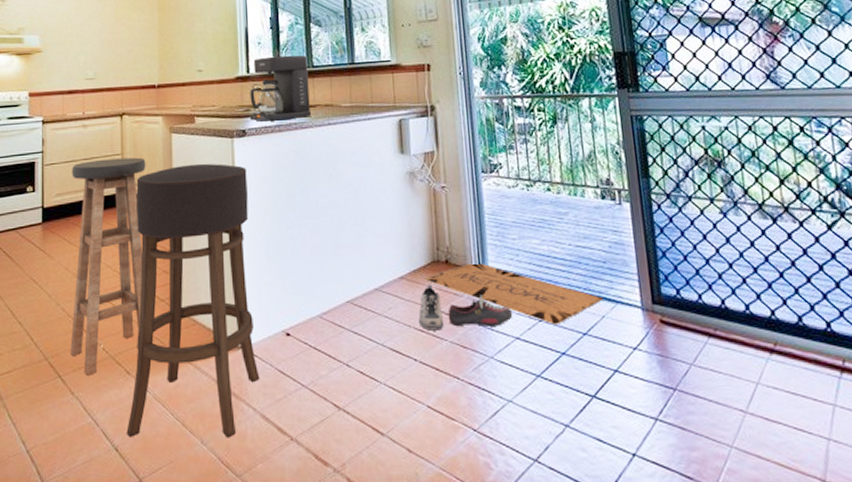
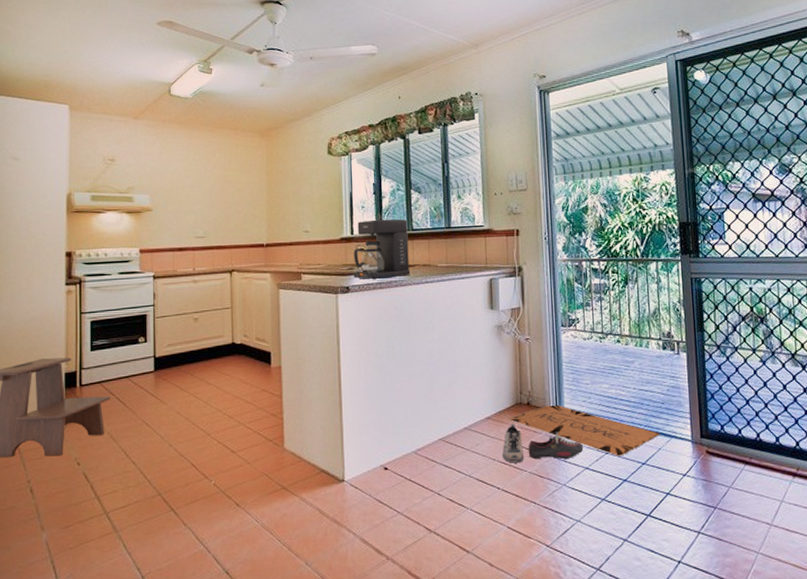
bar stool: present [70,157,146,375] -> none [183,311,255,508]
bar stool: present [126,163,260,438] -> none [236,317,360,561]

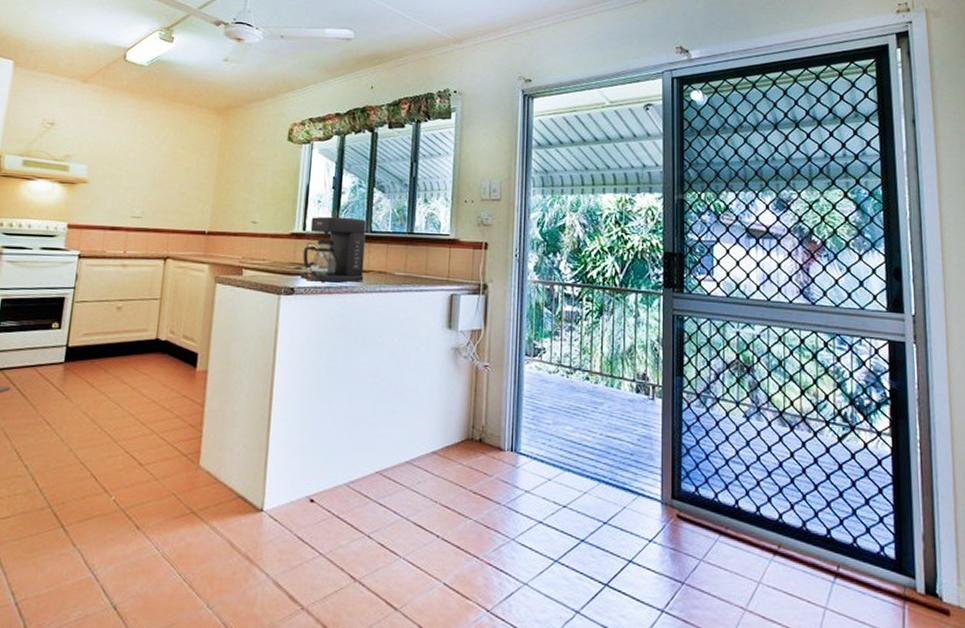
shoe: present [502,423,524,463] -> none [446,461,471,509]
doormat: present [509,403,660,456] -> none [457,442,625,512]
shoe: present [528,431,584,459] -> none [475,476,539,509]

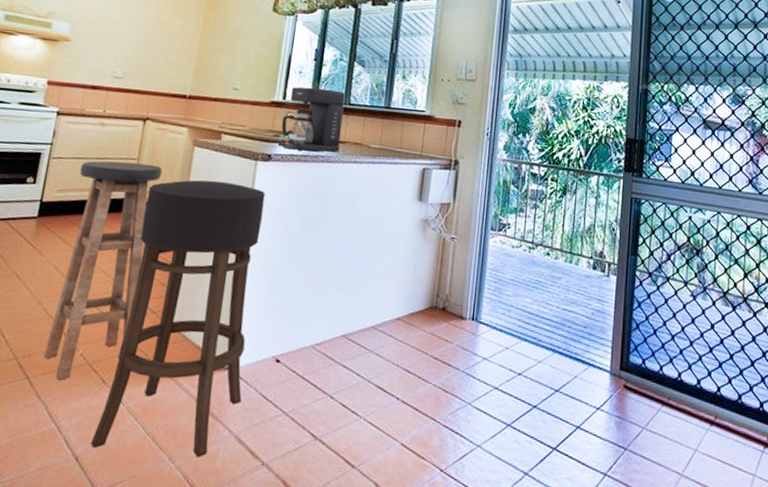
bar stool: none [77,302,186,527] -> present [44,161,163,380]
bar stool: none [128,317,290,603] -> present [91,179,266,457]

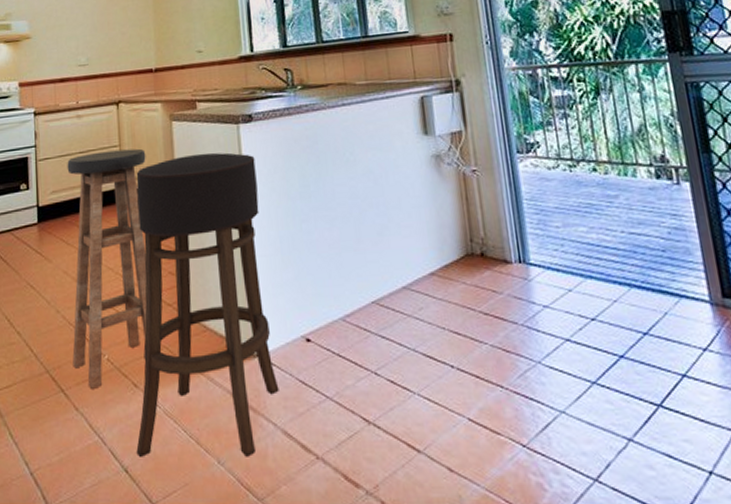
coffee maker: present [277,87,346,152] -> none [254,30,324,105]

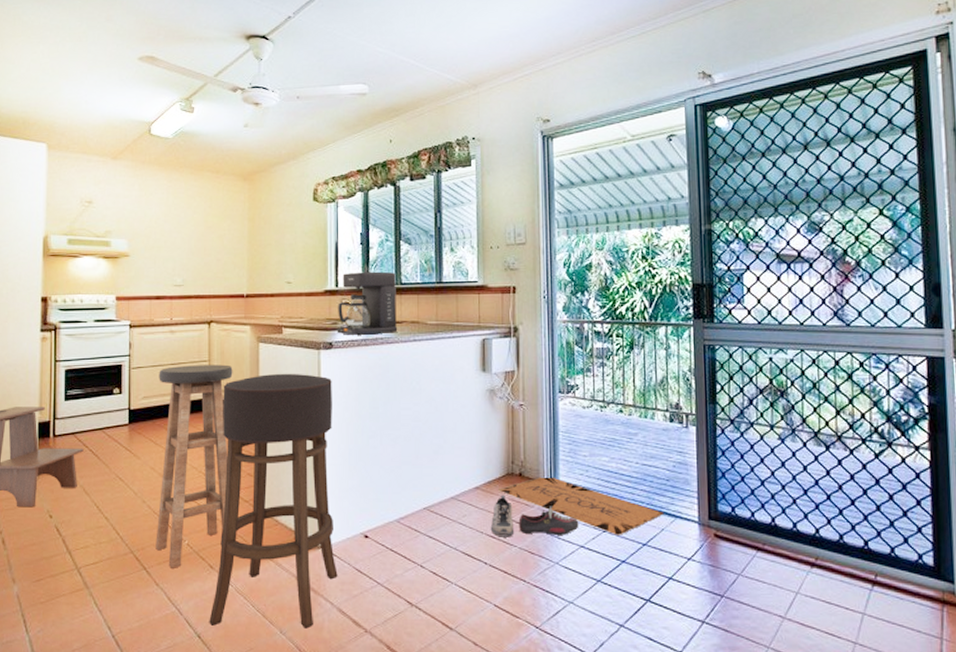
coffee maker: none [254,30,324,105] -> present [337,271,398,335]
shoe: none [453,280,483,333] -> present [491,495,515,537]
doormat: none [458,253,664,324] -> present [499,475,663,535]
shoe: none [486,291,561,327] -> present [518,506,579,535]

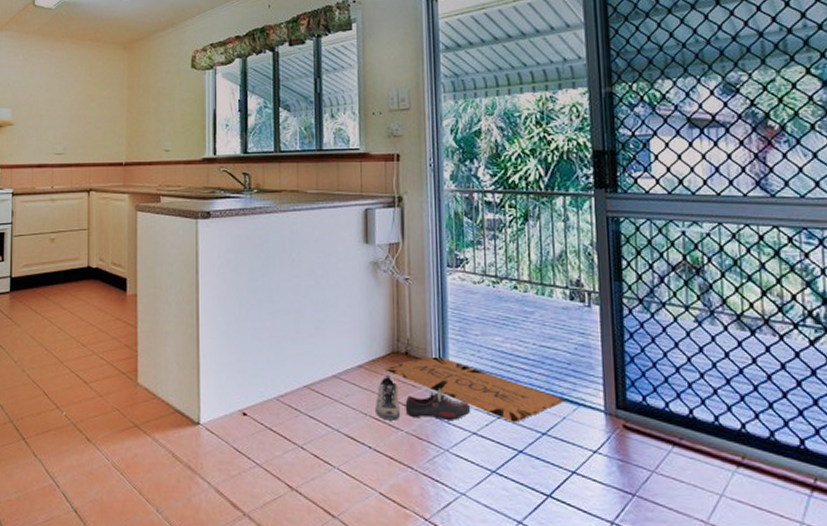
bar stool: present [156,364,233,568] -> none [34,233,111,440]
bar stool: present [209,373,338,629] -> none [86,242,215,509]
coffee maker: present [337,271,398,335] -> none [215,139,277,204]

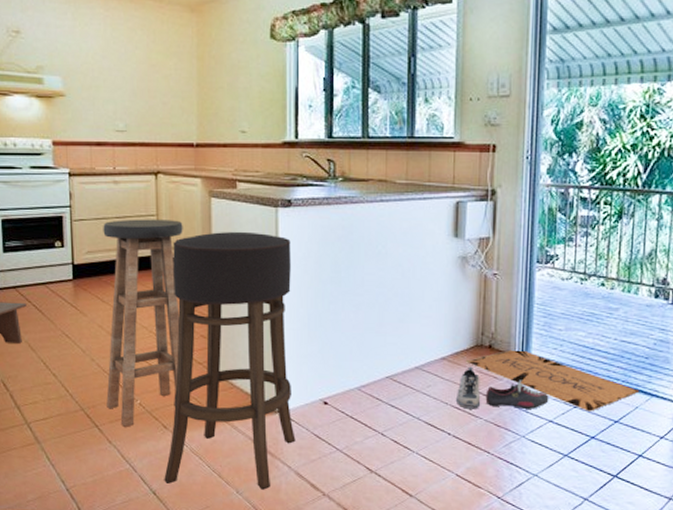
bar stool: none [34,233,111,440] -> present [103,219,183,427]
bar stool: none [86,242,215,509] -> present [164,231,296,490]

